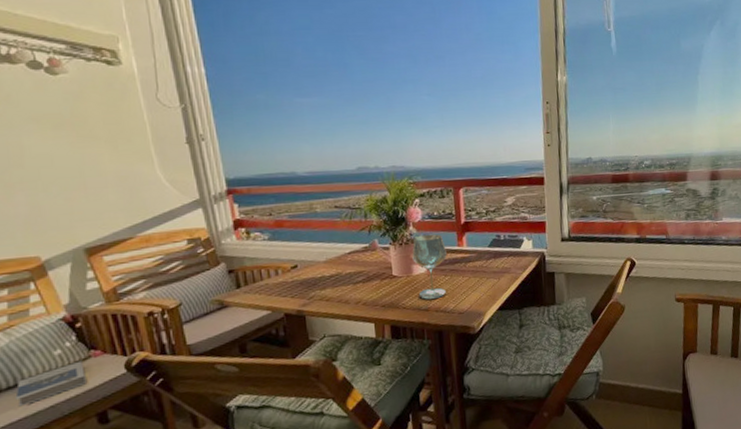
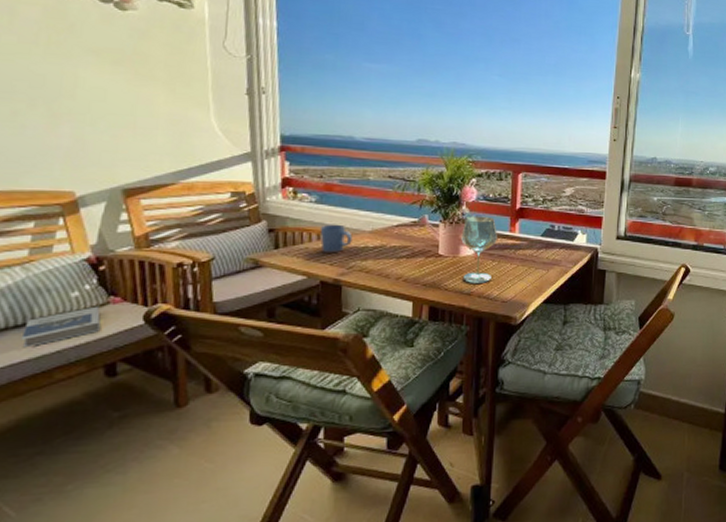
mug: none [276,258,309,287] -> present [319,224,353,253]

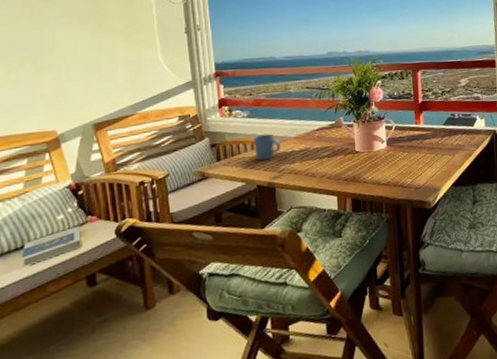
wine glass: present [461,216,497,283] -> none [373,112,405,174]

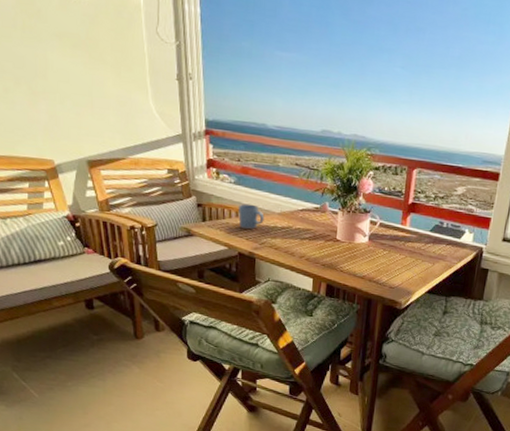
hardback book: present [20,225,83,268] -> none [29,254,81,281]

